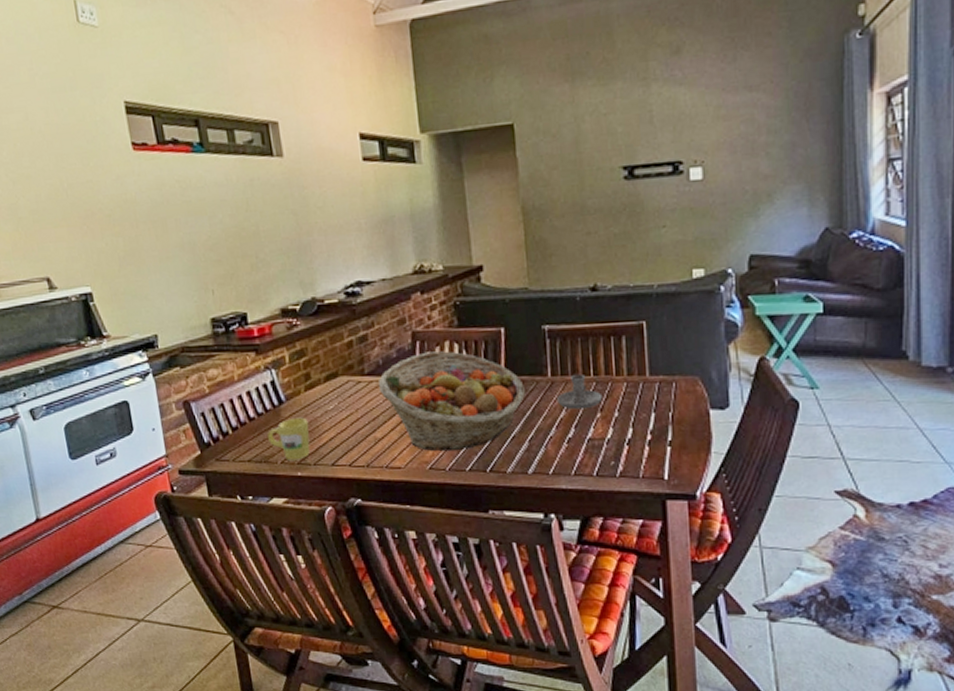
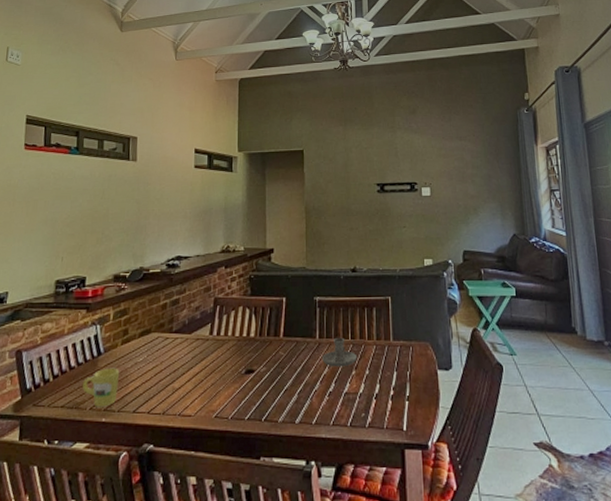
fruit basket: present [378,351,525,452] -> none [182,315,298,402]

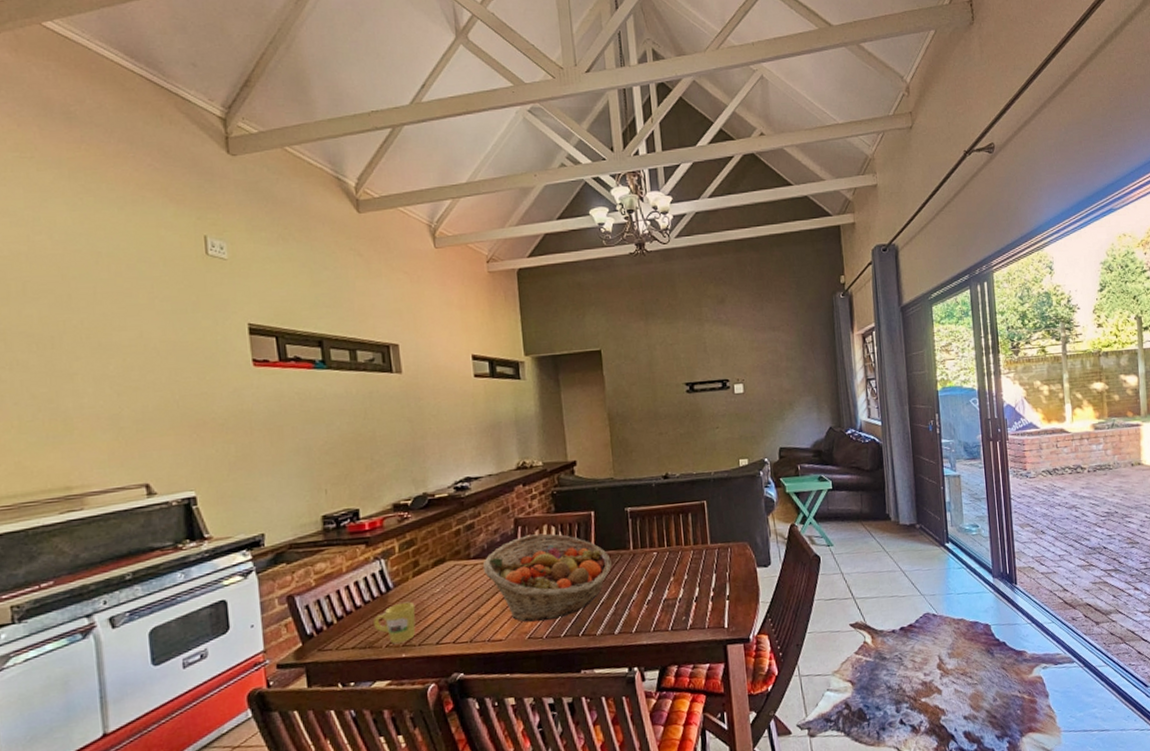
fruit basket: none [182,315,298,402] -> present [482,533,612,622]
candle holder: present [322,337,357,367] -> none [638,545,675,576]

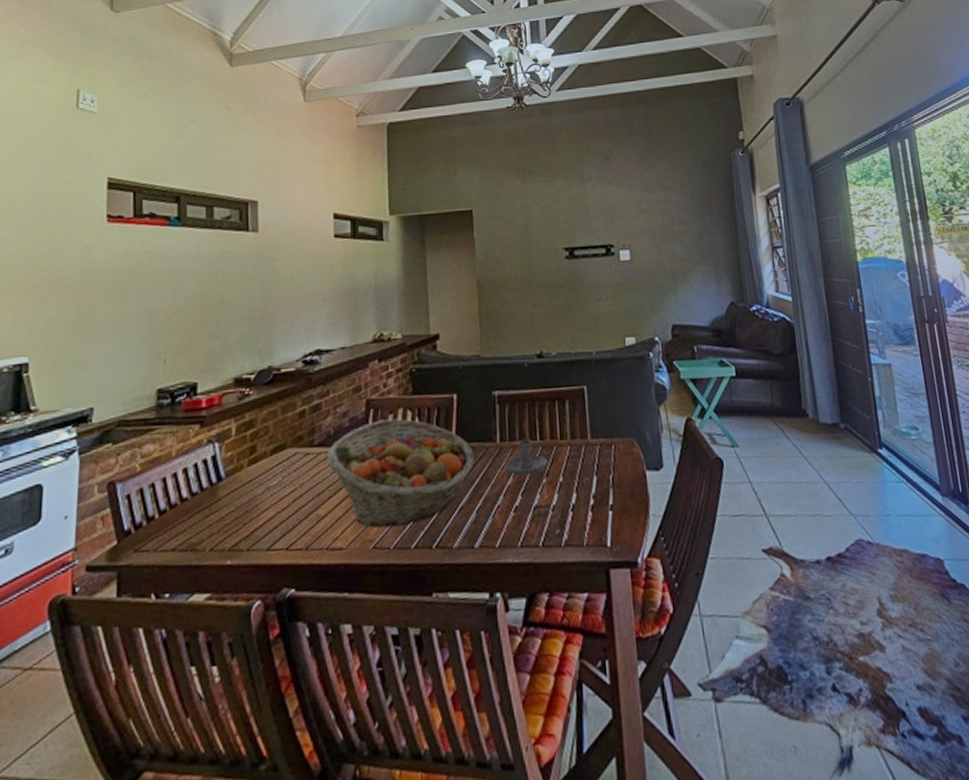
mug: present [374,601,416,644] -> none [199,495,248,547]
candle holder: none [638,545,675,576] -> present [505,438,548,476]

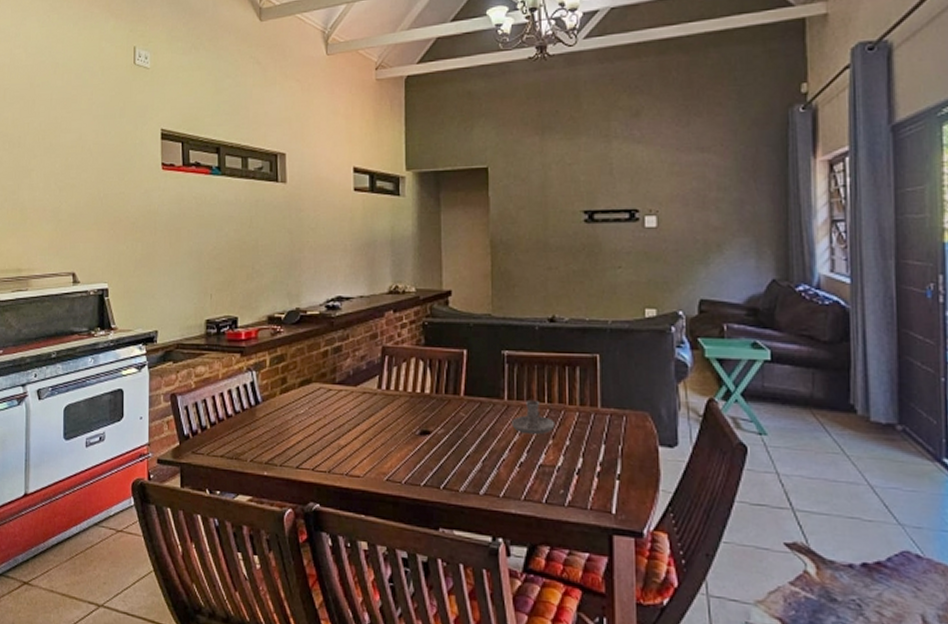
fruit basket: present [327,419,474,528] -> none [346,367,482,465]

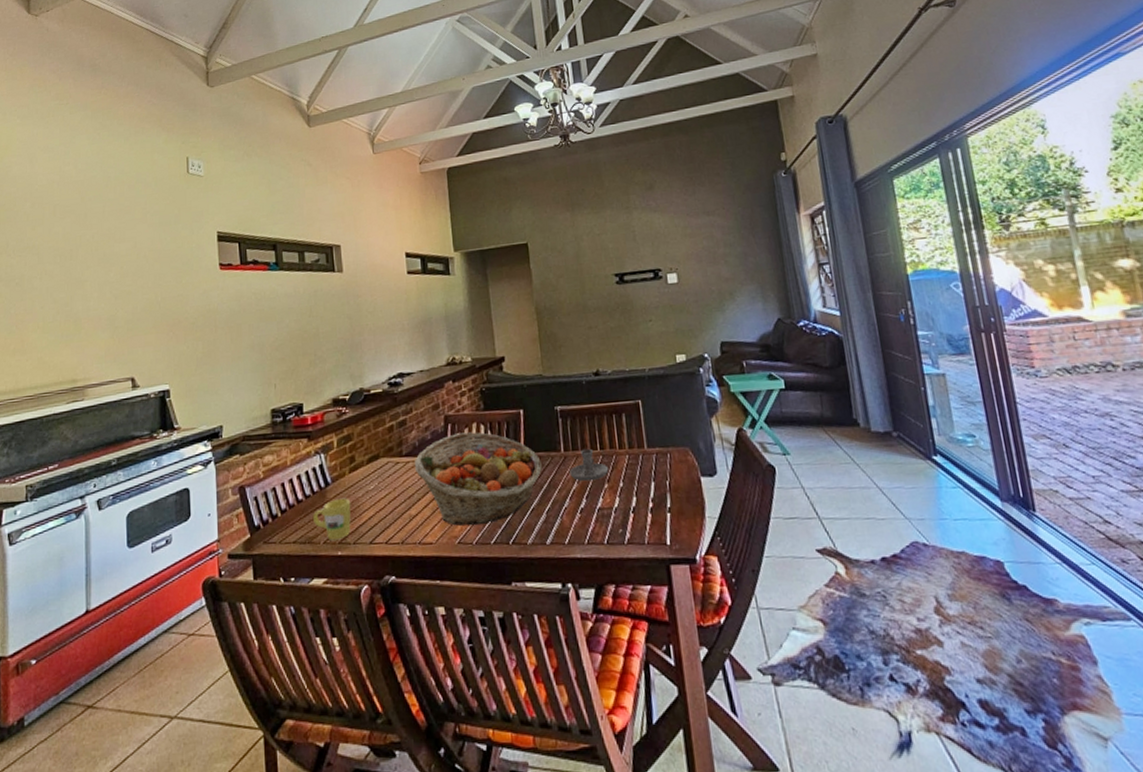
mug: none [242,418,280,460] -> present [313,498,351,541]
fruit basket: none [346,367,482,465] -> present [414,432,542,526]

